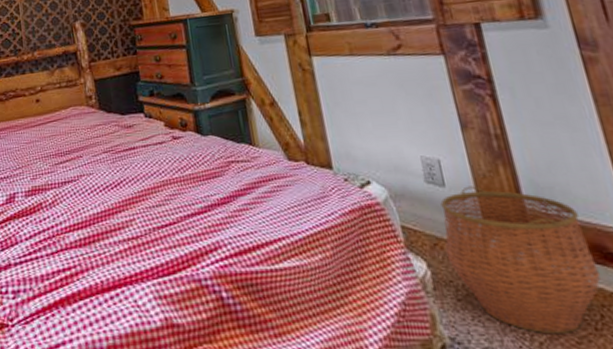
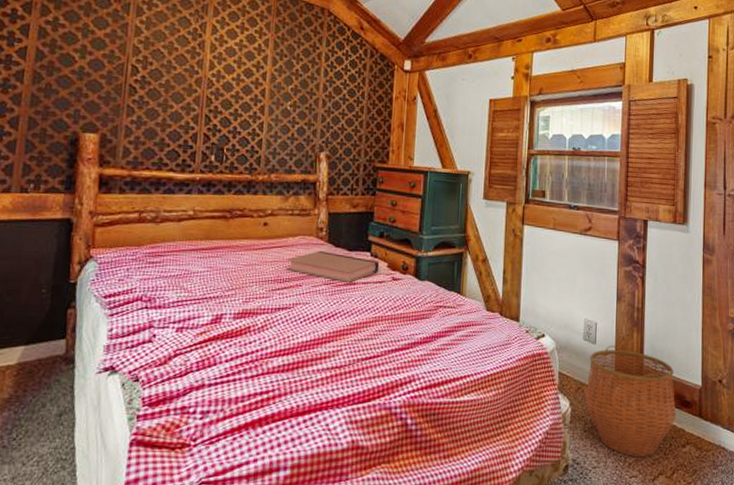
book: none [63,118,157,148] -> present [286,250,380,282]

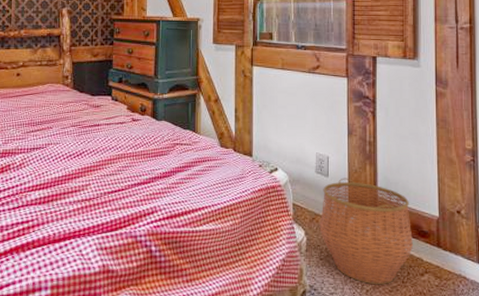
book: present [286,250,380,282] -> none [38,96,120,124]

